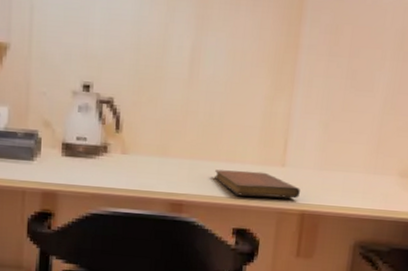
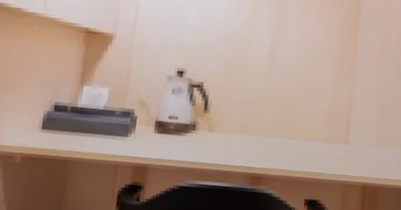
notebook: present [214,169,300,199] -> none [289,146,361,173]

